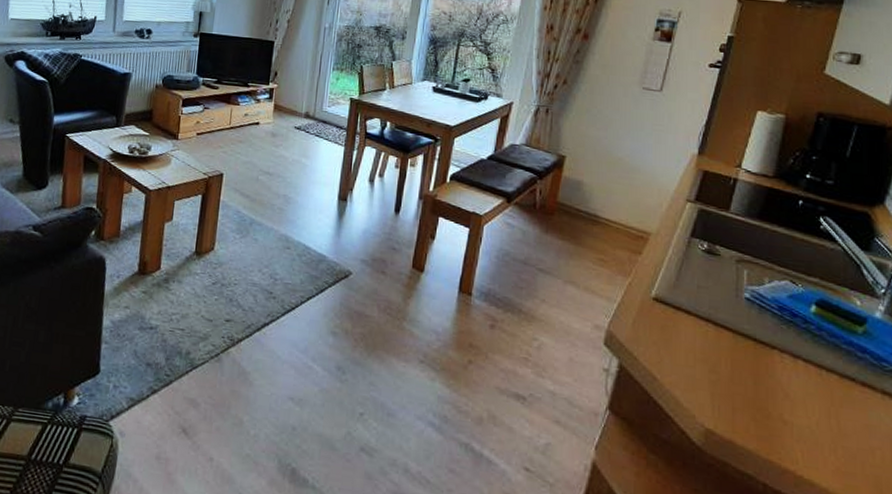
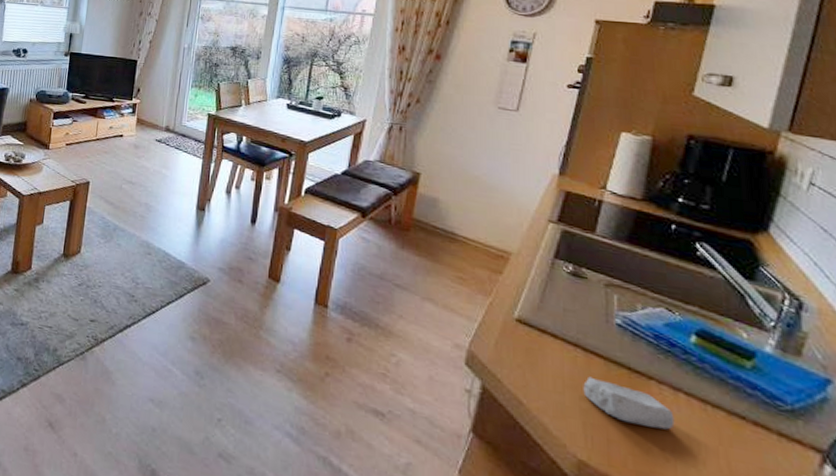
soap bar: none [713,349,793,396] -> present [583,376,675,430]

